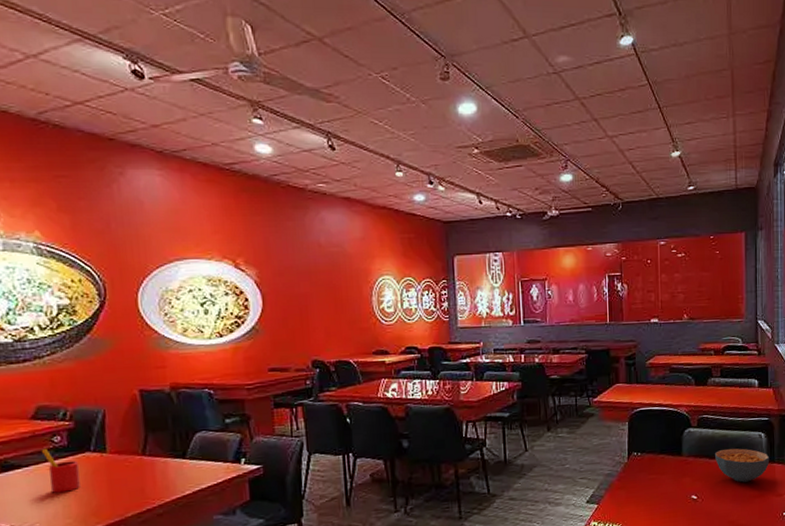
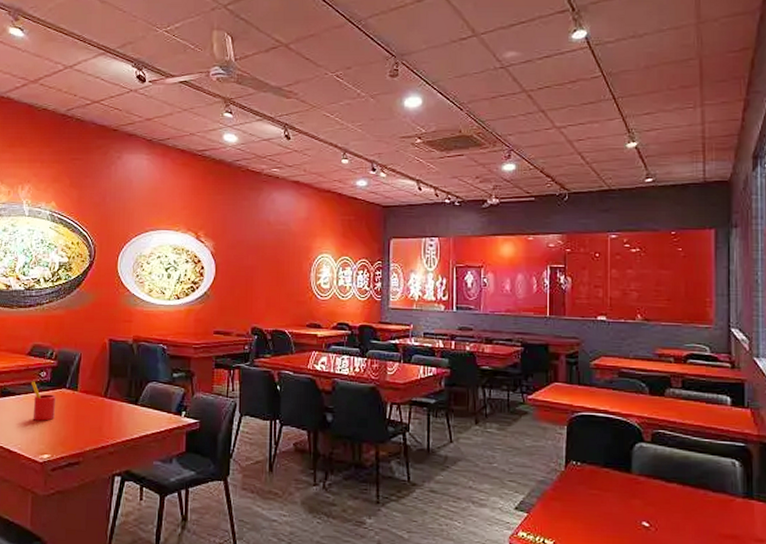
cereal bowl: present [714,448,770,483] -> none [672,473,747,517]

